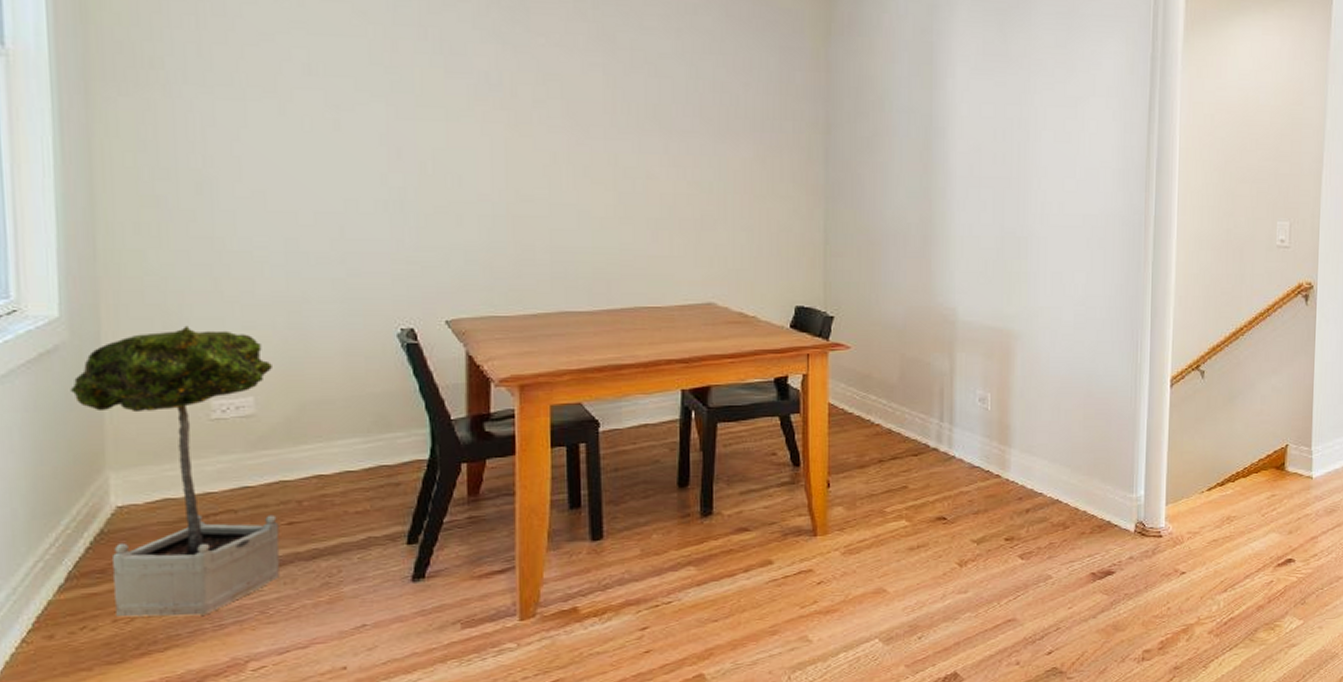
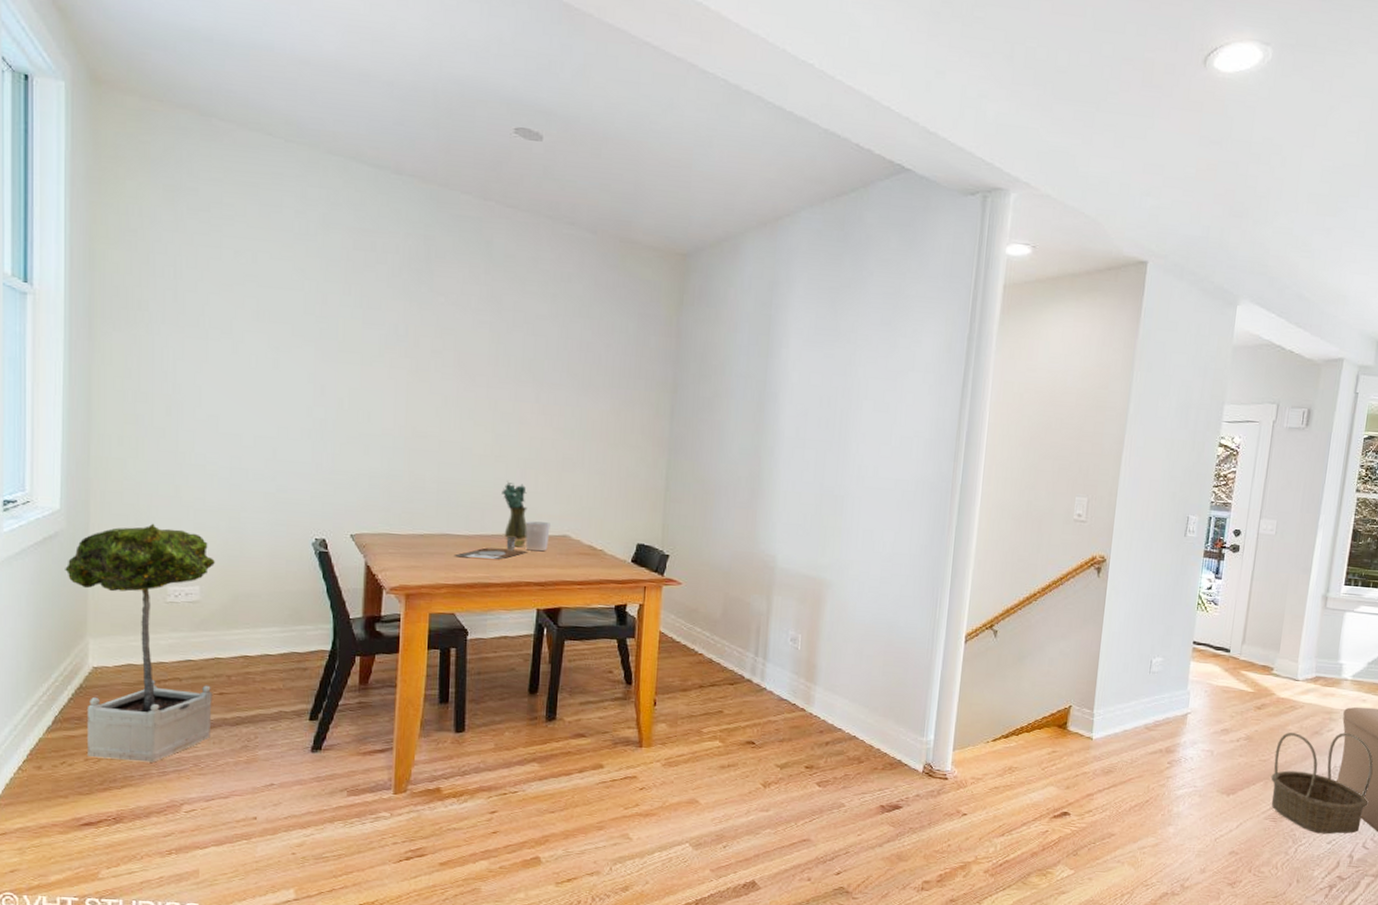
place setting: none [576,308,666,338] -> present [454,536,528,561]
vase: none [630,246,665,321] -> present [501,481,528,548]
candle holder: none [661,290,691,324] -> present [525,521,550,552]

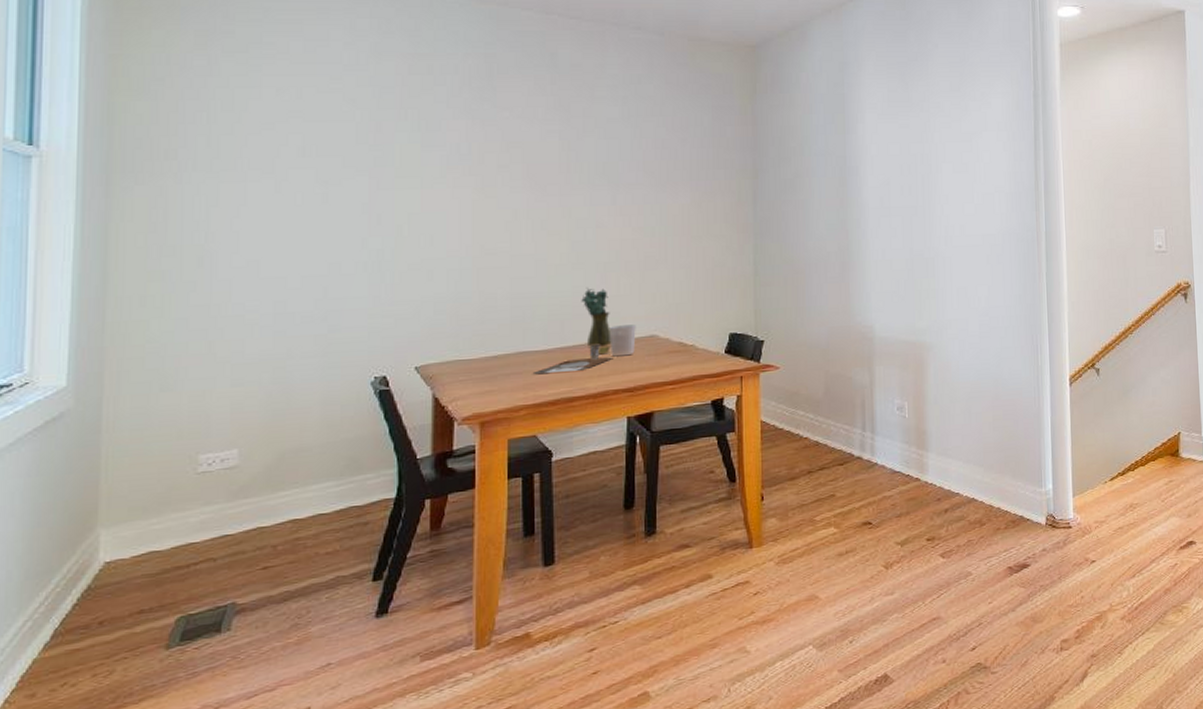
potted tree: present [65,523,215,763] -> none [71,386,256,672]

